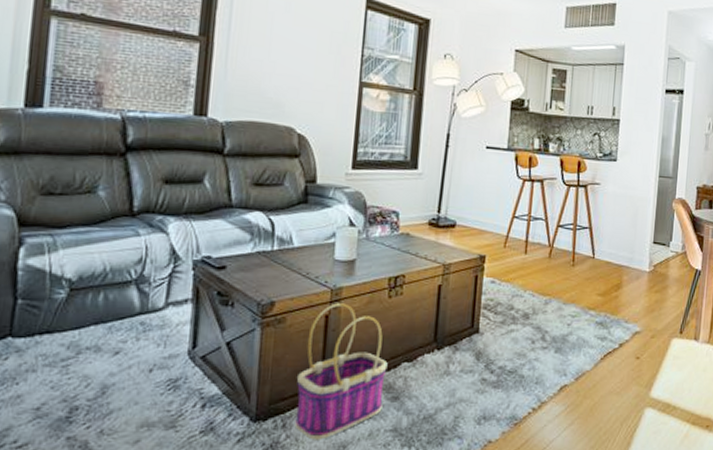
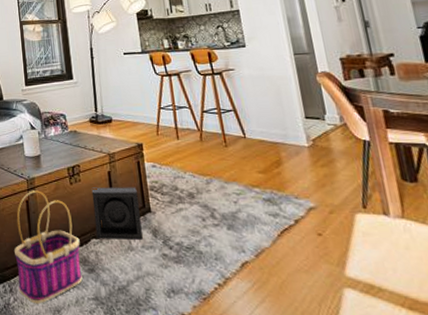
speaker: none [409,303,468,363] -> present [91,187,143,240]

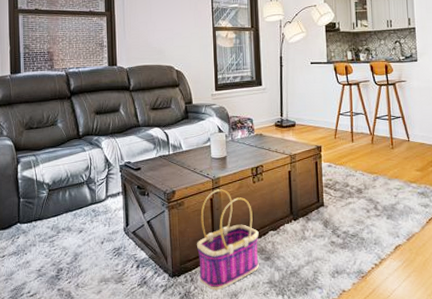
speaker: present [91,187,143,240] -> none [272,184,315,231]

